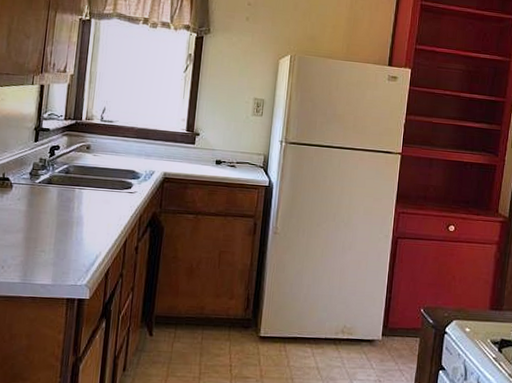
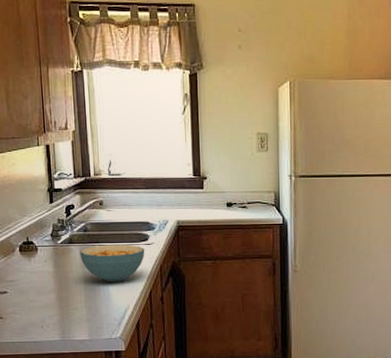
cereal bowl: none [57,188,127,227] -> present [80,244,145,282]

